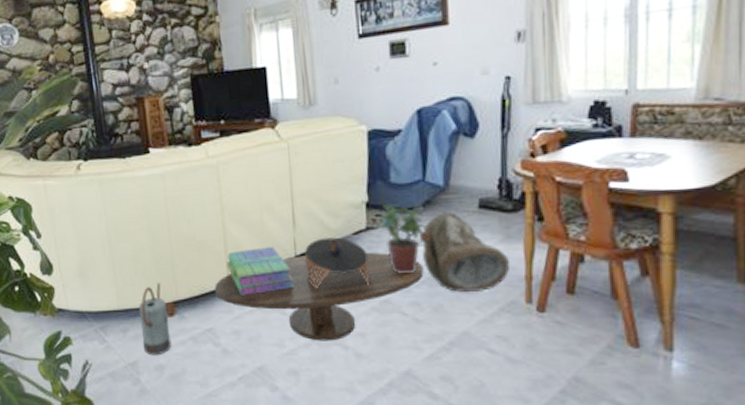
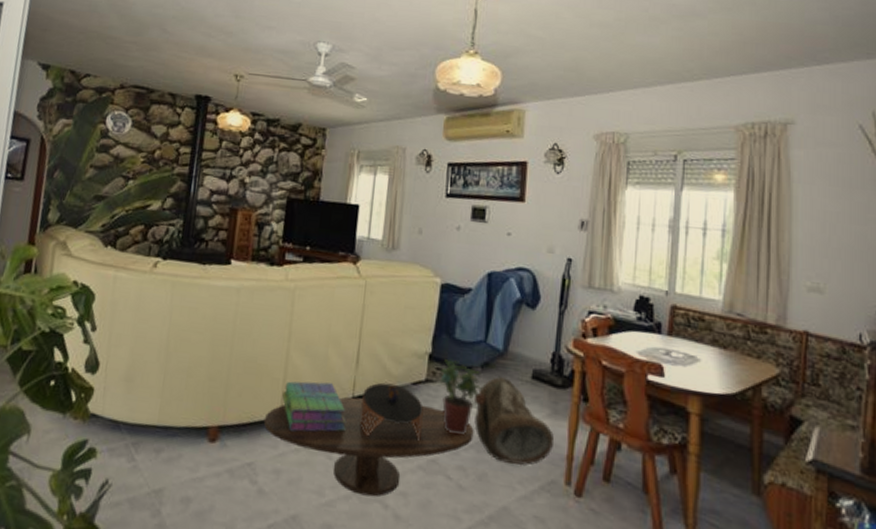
watering can: present [138,283,172,355] -> none [174,402,211,485]

